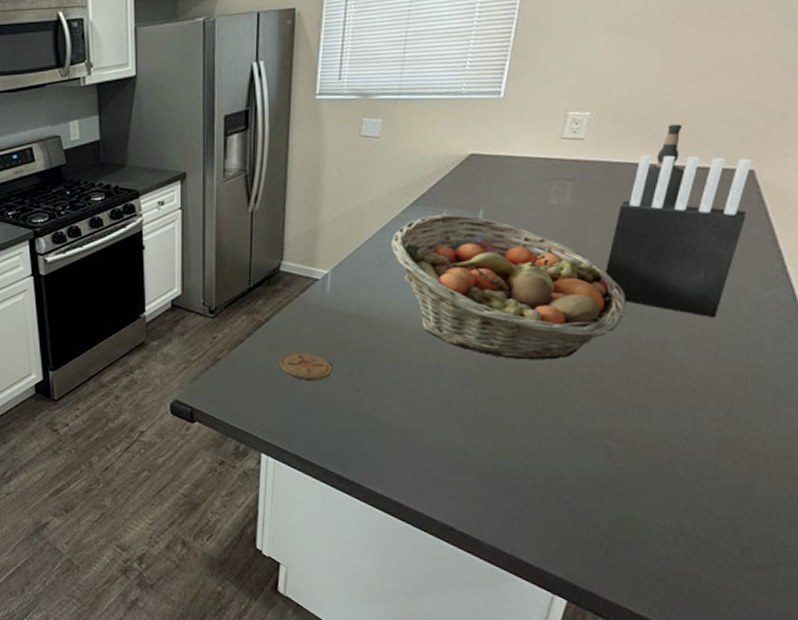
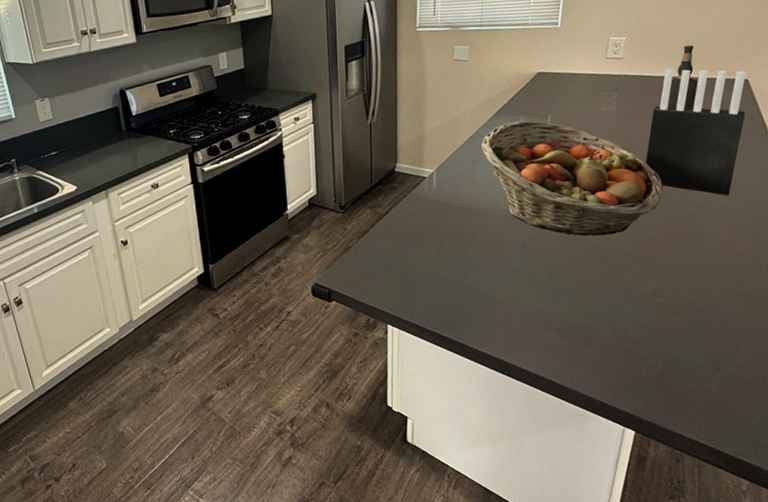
coaster: present [279,351,332,380] -> none [398,237,441,261]

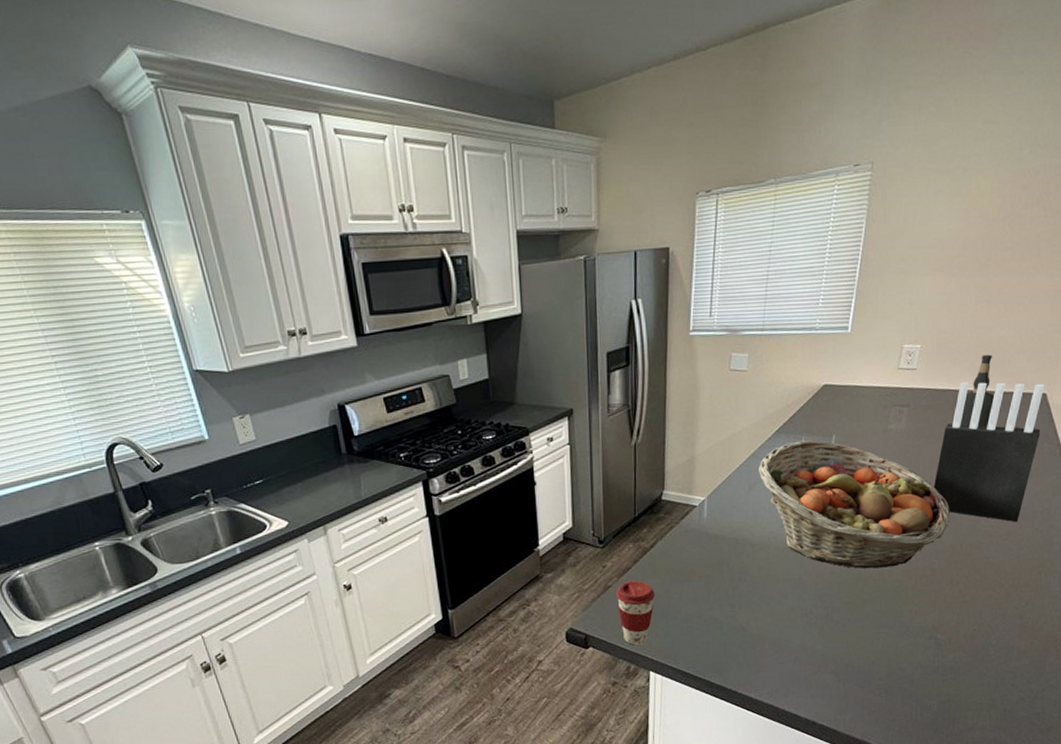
coffee cup: none [355,242,391,301] -> present [615,580,655,645]

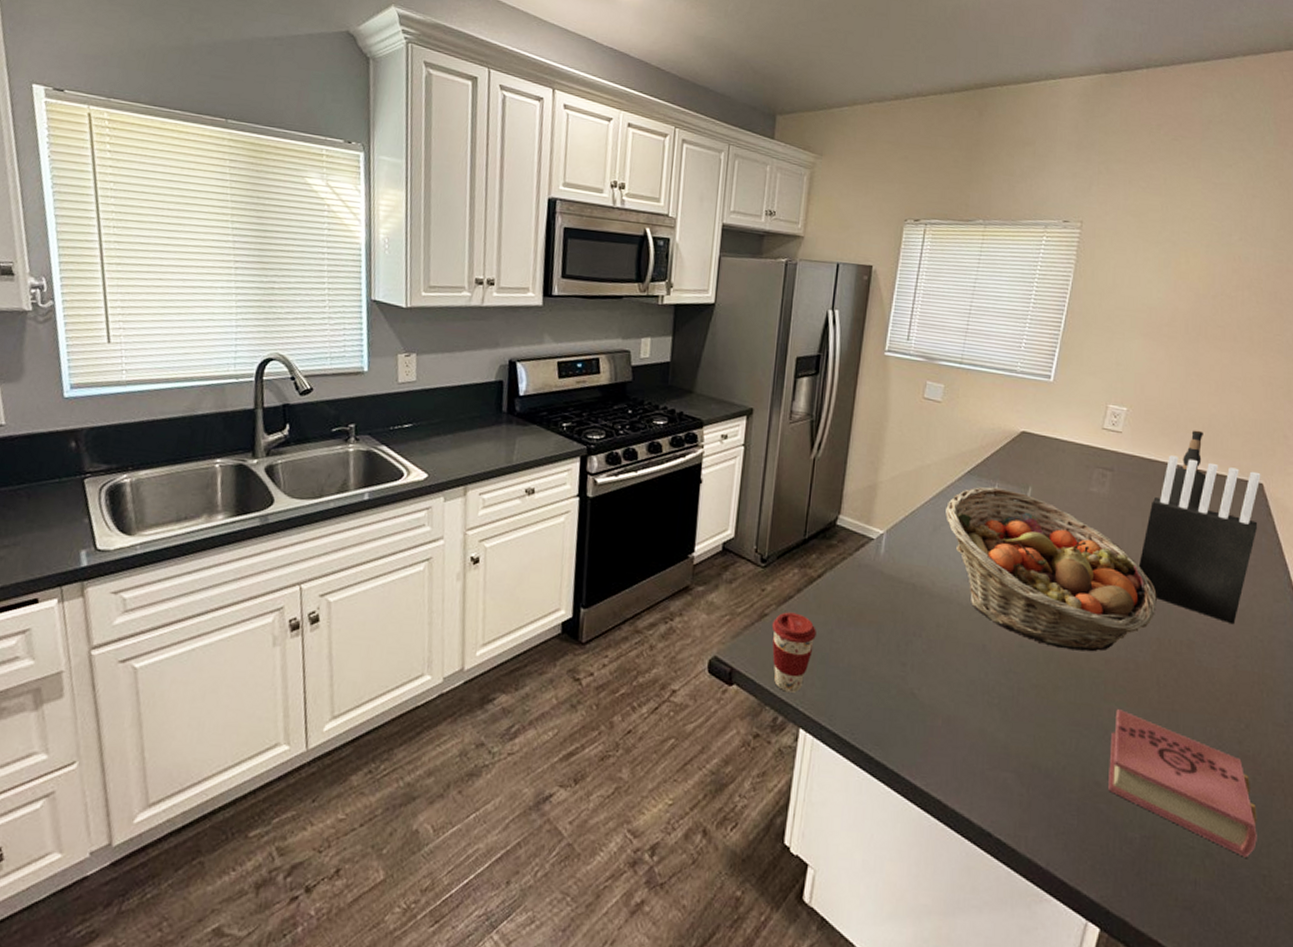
book: none [911,609,1034,703] -> present [1108,709,1257,858]

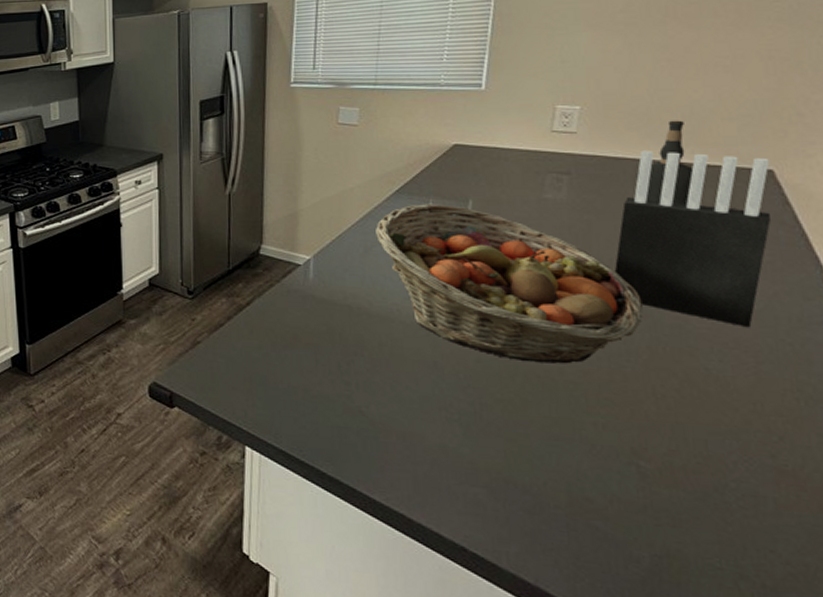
coffee cup: present [771,612,816,693] -> none [205,339,252,413]
book: present [1108,709,1257,858] -> none [600,423,810,582]

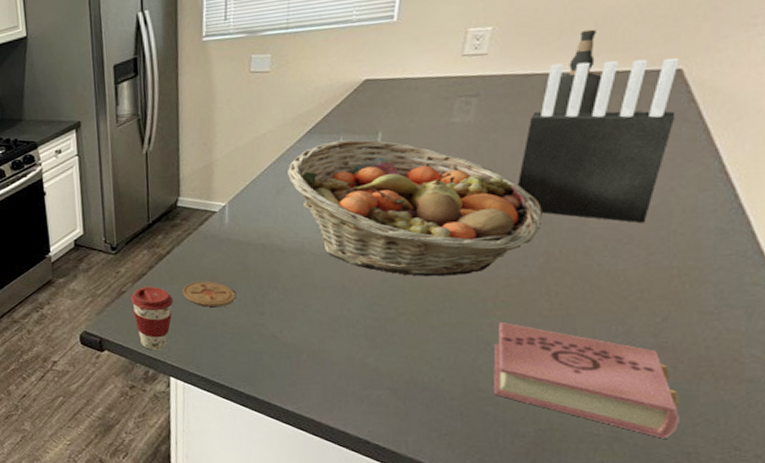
coffee cup: none [205,339,252,413] -> present [130,286,173,350]
coaster: none [261,339,319,370] -> present [182,281,235,307]
book: none [600,423,810,582] -> present [493,322,679,439]

